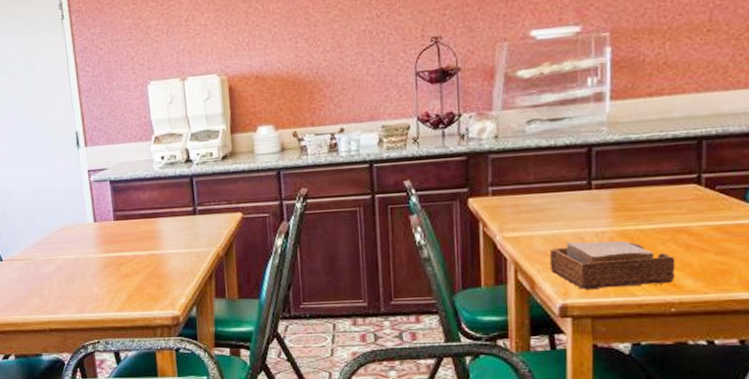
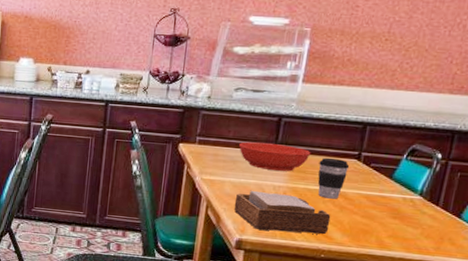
bowl: none [542,179,636,214] -> present [238,142,311,172]
coffee cup: none [649,186,689,238] -> present [317,157,350,199]

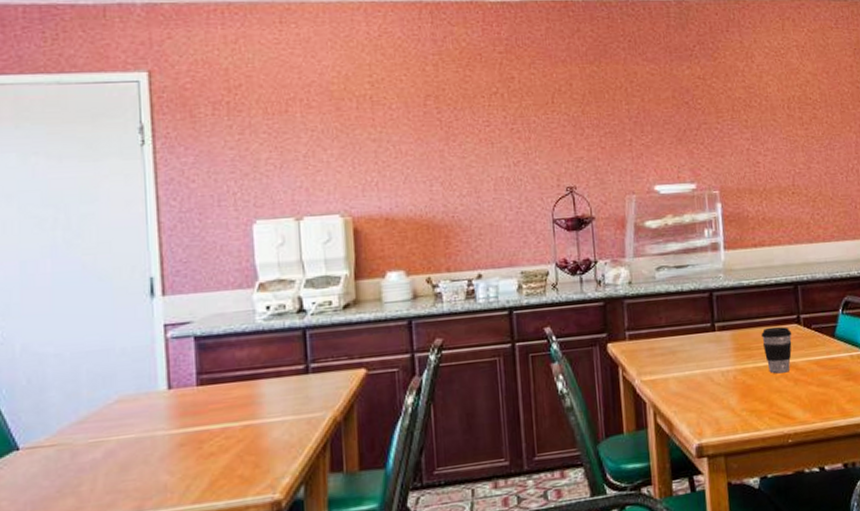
napkin holder: present [233,190,331,235] -> none [683,378,789,428]
bowl: present [238,142,311,172] -> none [673,322,751,355]

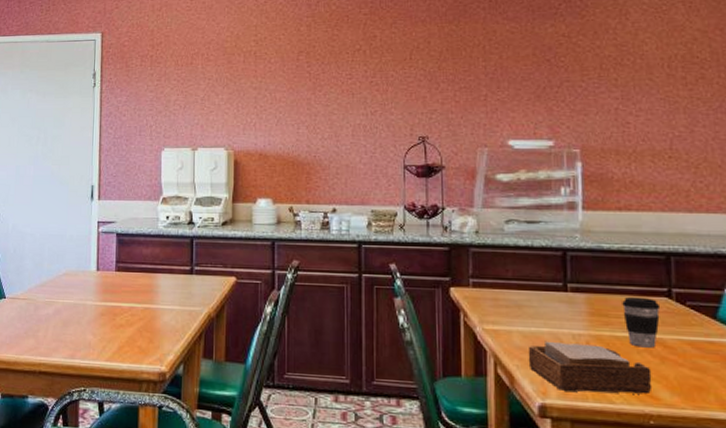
napkin holder: none [683,378,789,428] -> present [528,341,653,395]

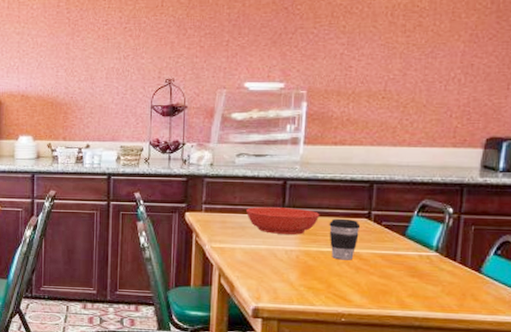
bowl: none [520,281,610,316] -> present [245,206,320,235]
napkin holder: present [528,341,653,395] -> none [247,256,347,298]

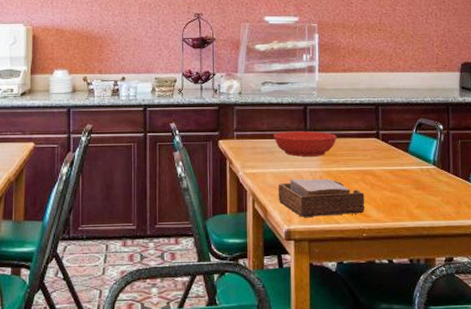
napkin holder: none [247,256,347,298] -> present [278,178,365,217]
coffee cup: present [329,218,361,260] -> none [345,139,372,178]

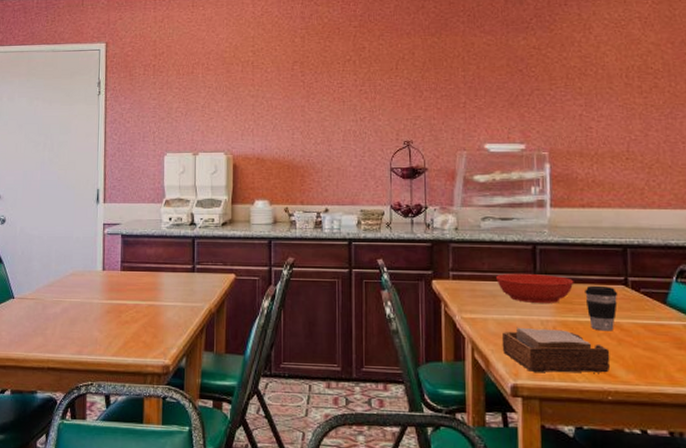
coffee cup: none [345,139,372,178] -> present [585,285,618,331]

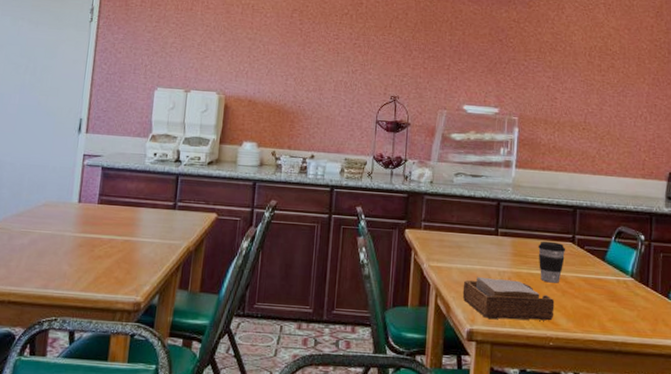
bowl: present [495,273,574,303] -> none [462,226,530,256]

